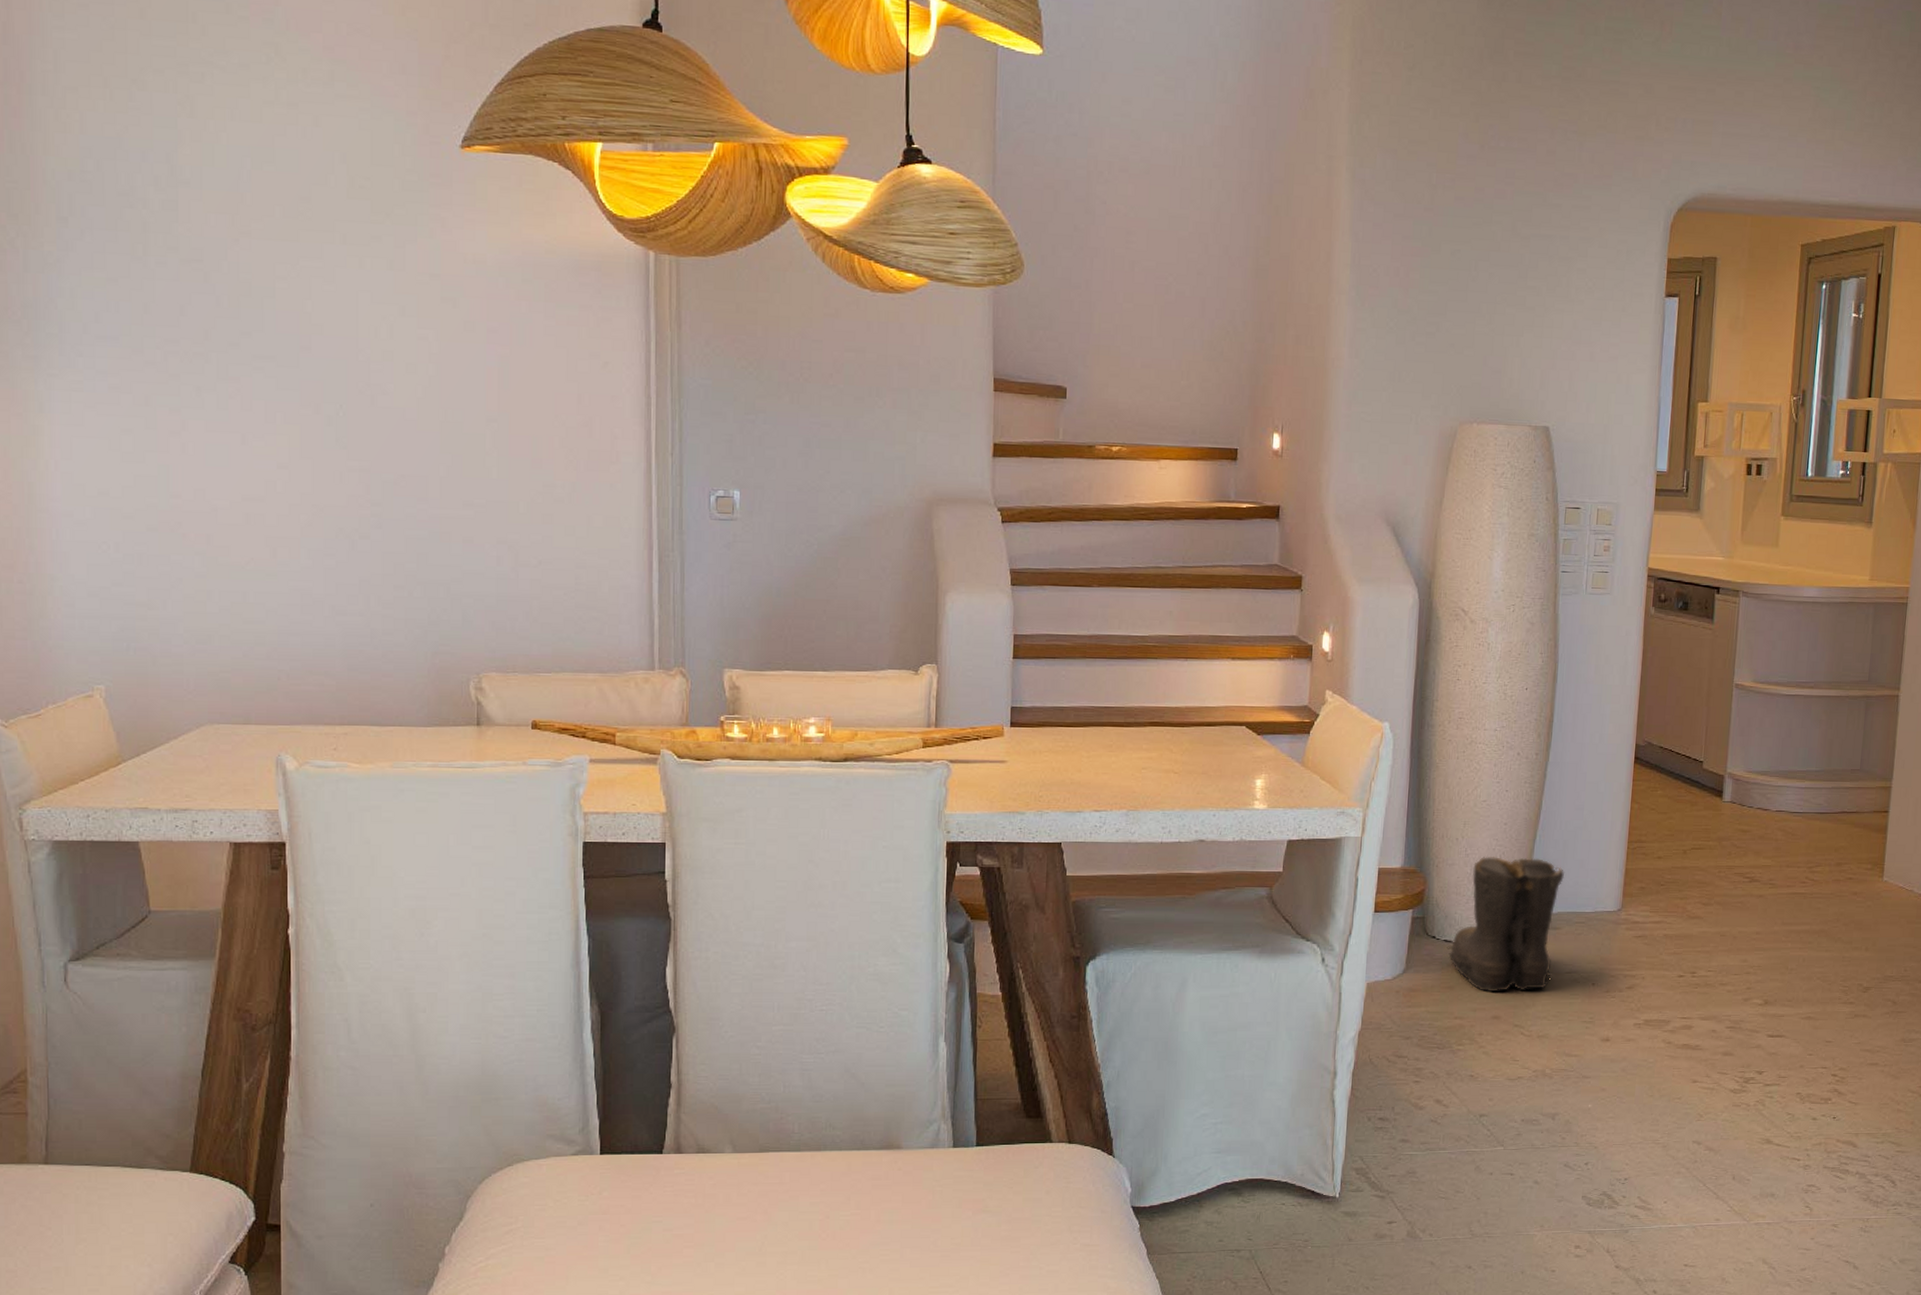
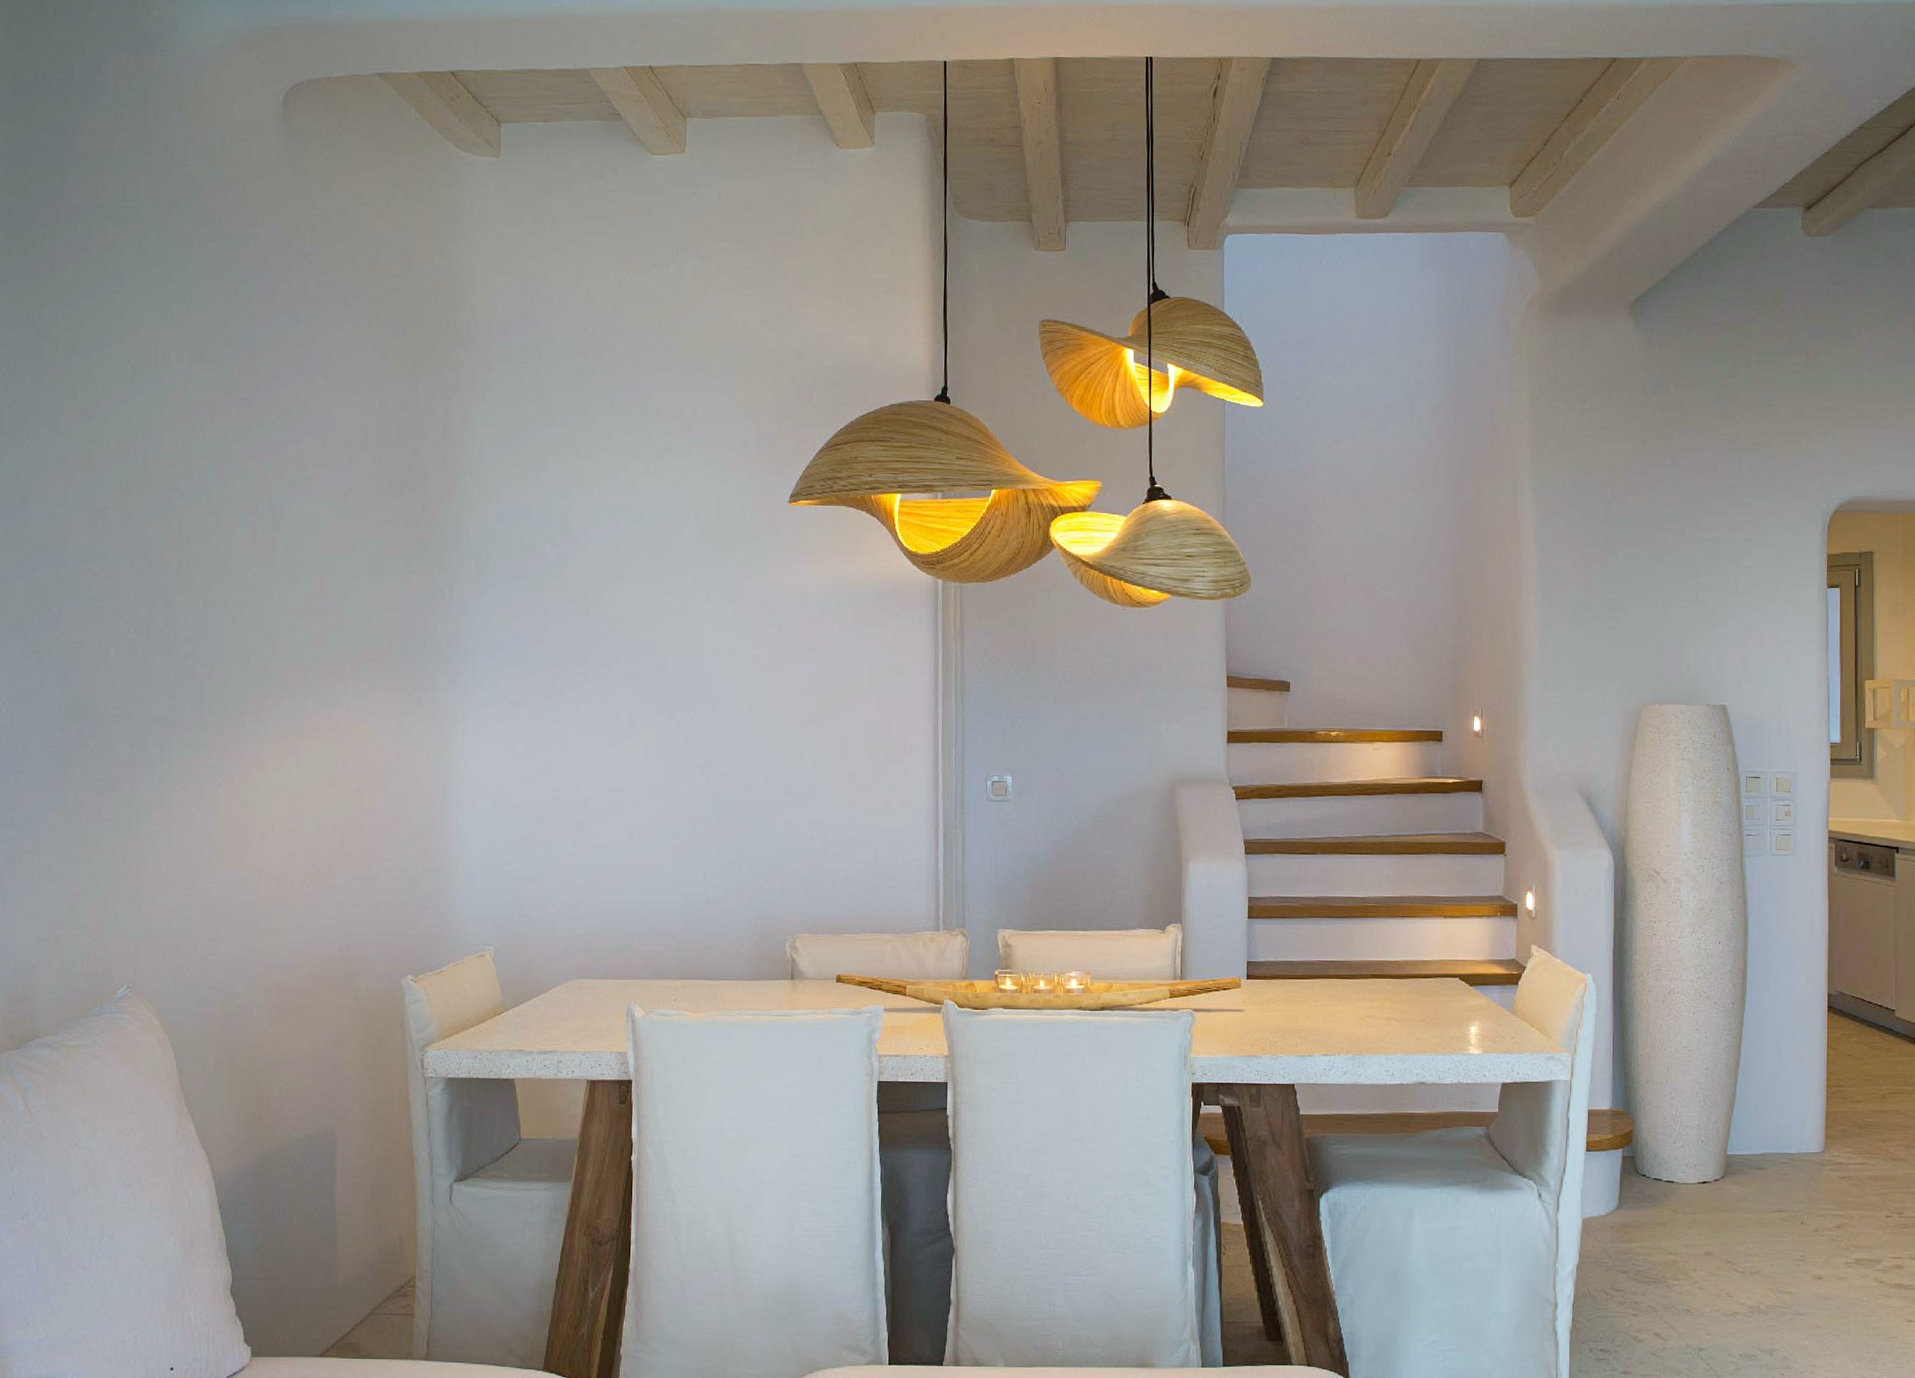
boots: present [1447,857,1564,993] -> none [1657,1099,1766,1230]

